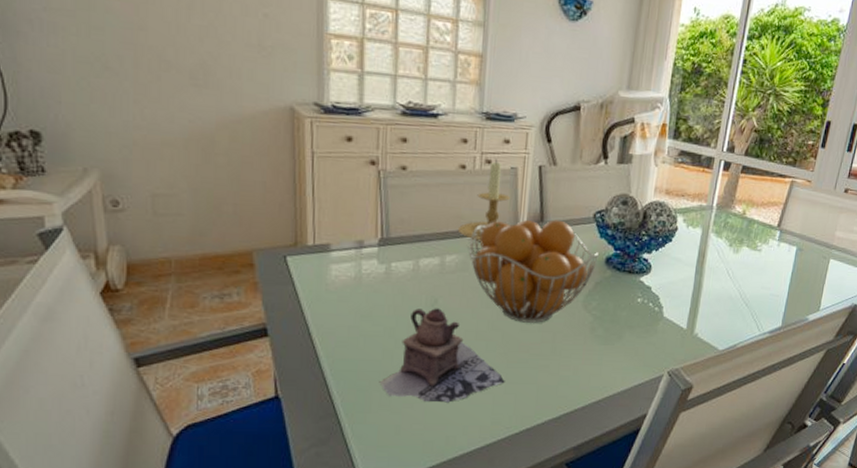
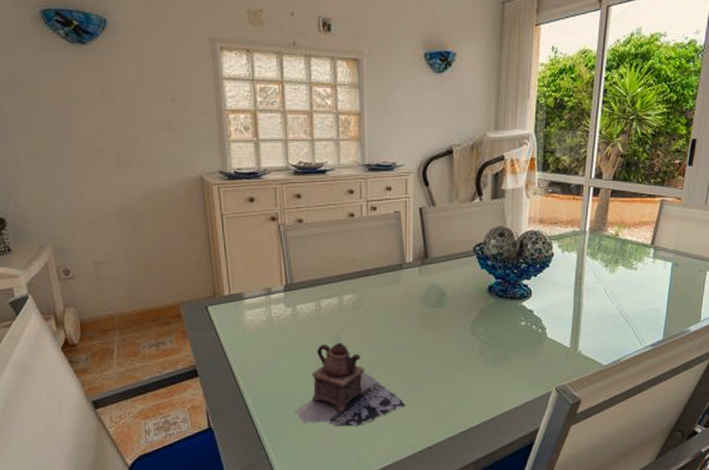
candle holder: present [457,159,510,242] -> none [351,205,396,281]
fruit basket: present [468,220,600,323] -> none [363,255,482,351]

